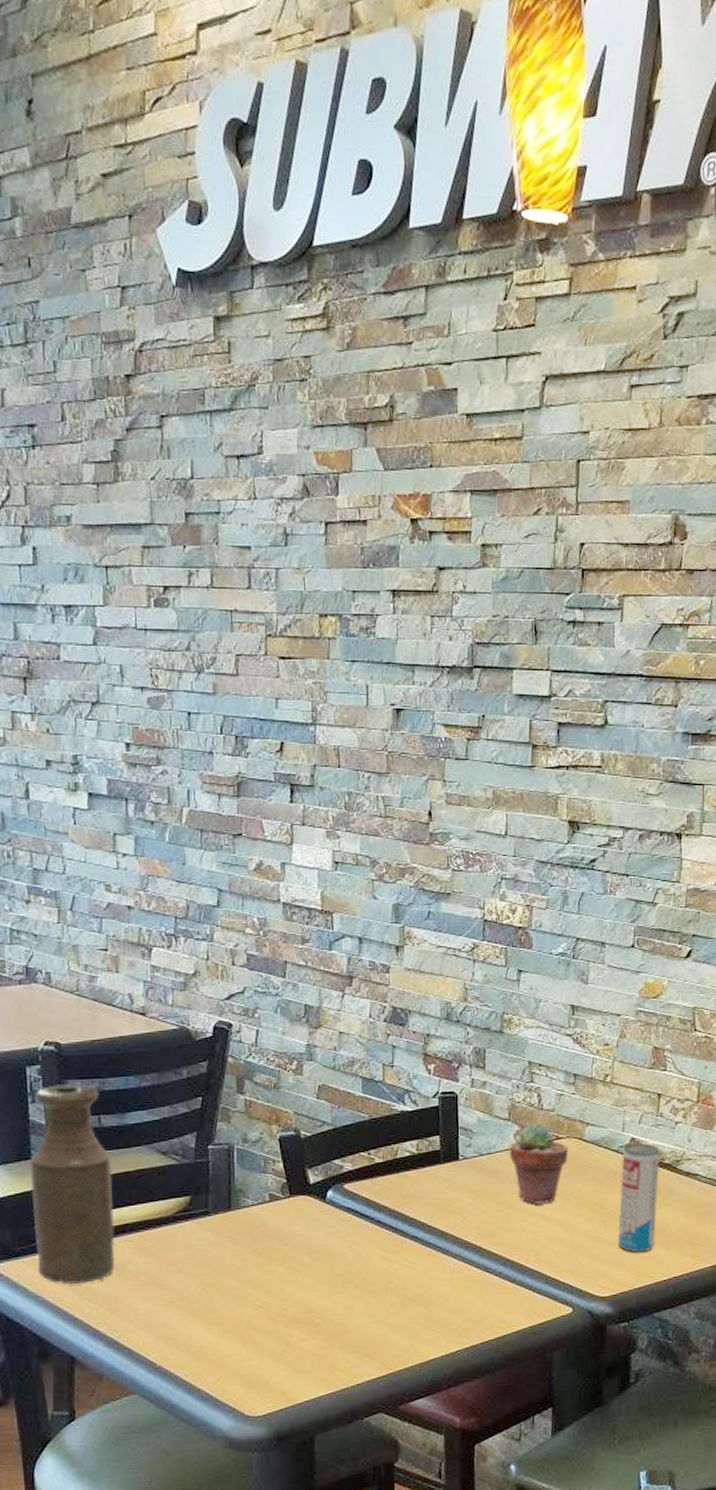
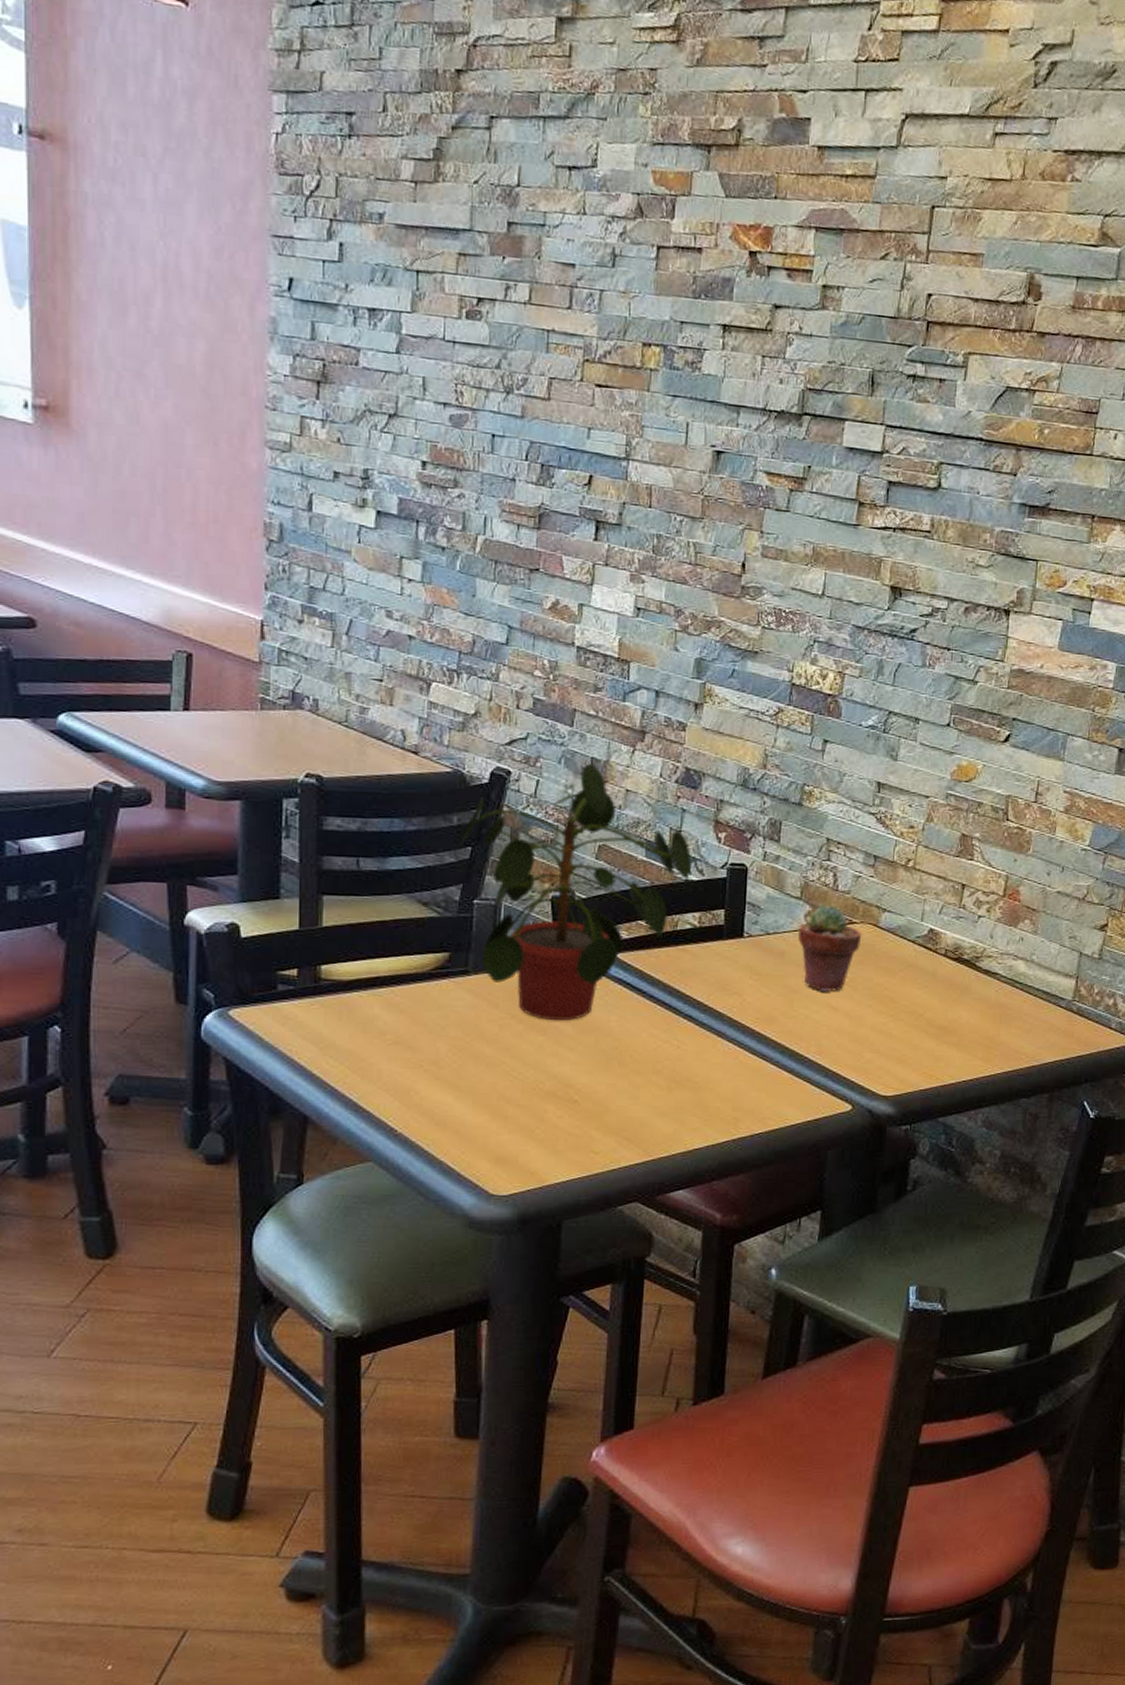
bottle: present [30,1084,115,1285] -> none [276,821,367,1038]
potted plant: none [191,1010,406,1251] -> present [460,763,692,1020]
beverage can: present [618,1142,660,1253] -> none [907,934,959,1052]

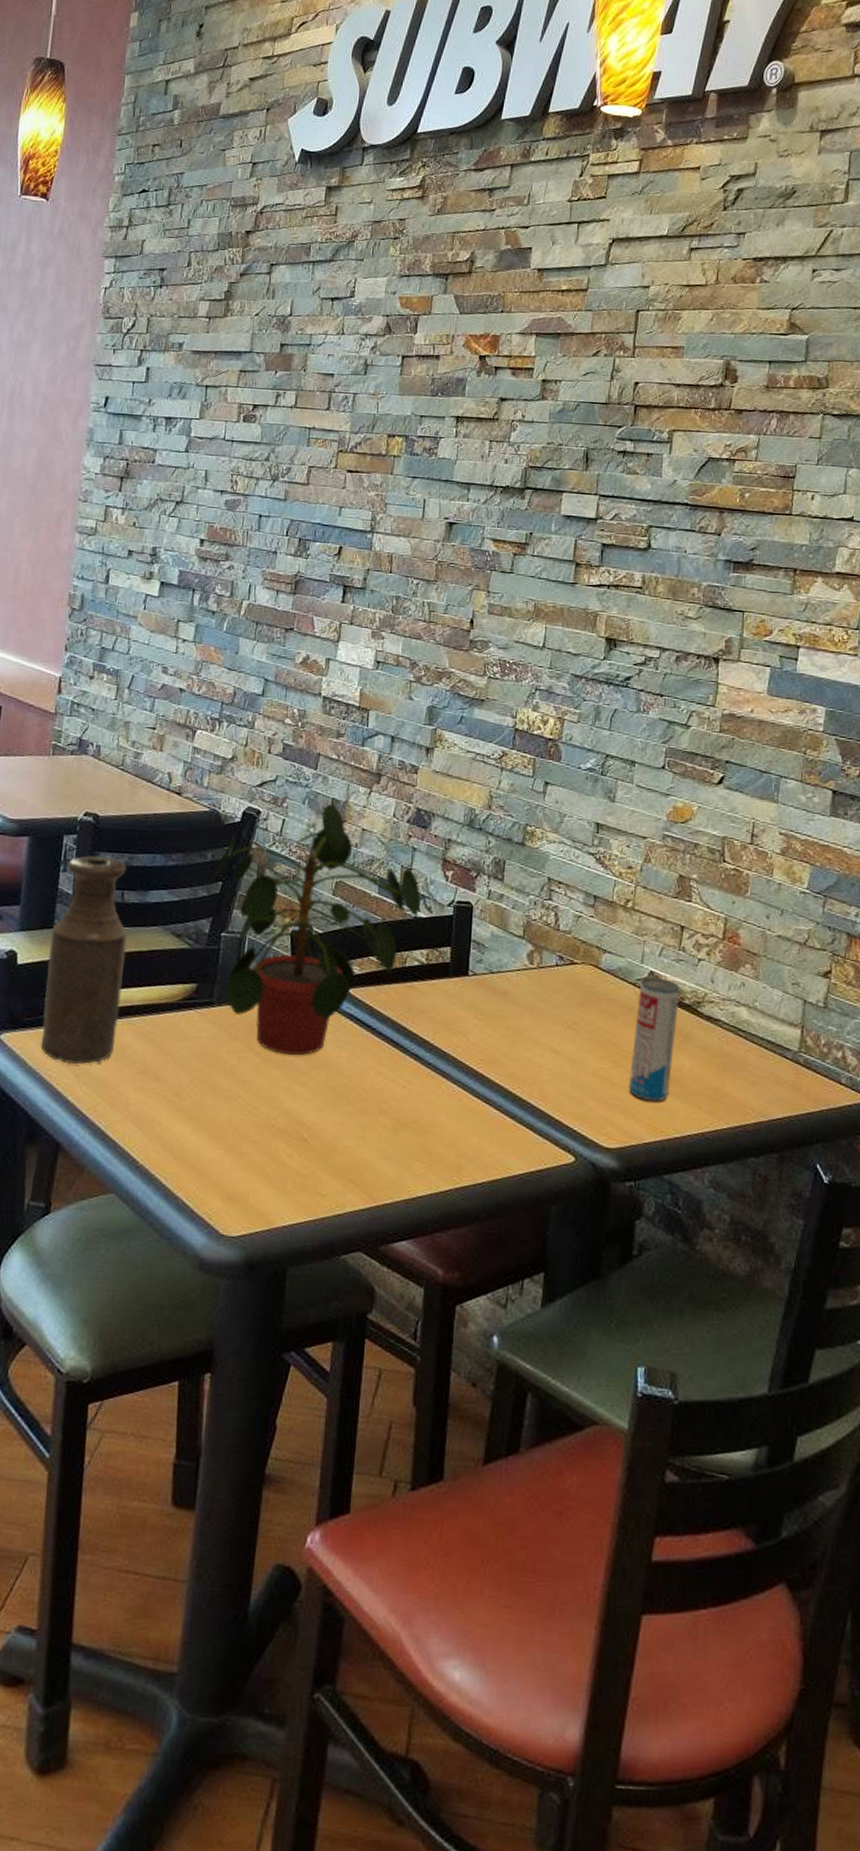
bottle: none [276,821,367,1038] -> present [40,855,128,1065]
potted succulent: present [797,905,862,992] -> none [520,944,583,1035]
beverage can: none [907,934,959,1052] -> present [629,976,680,1102]

